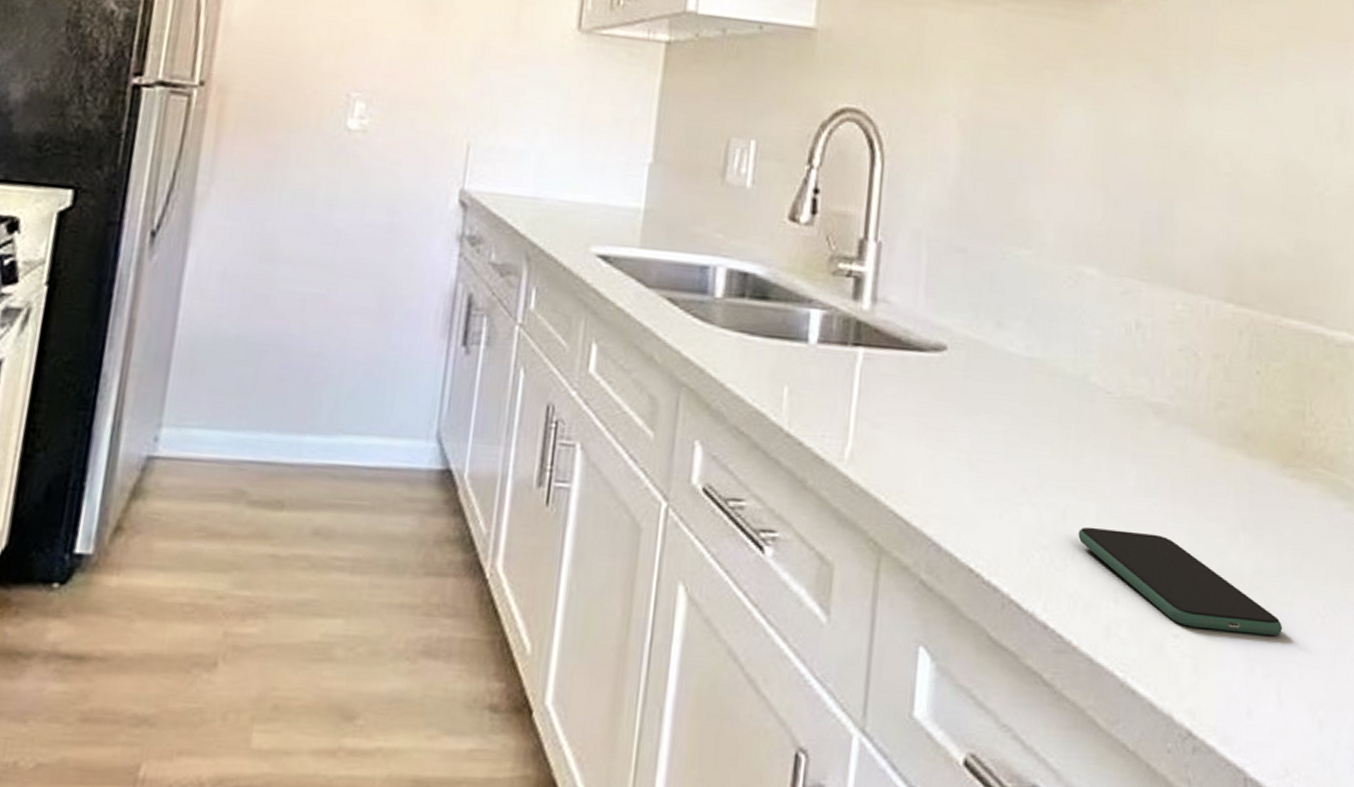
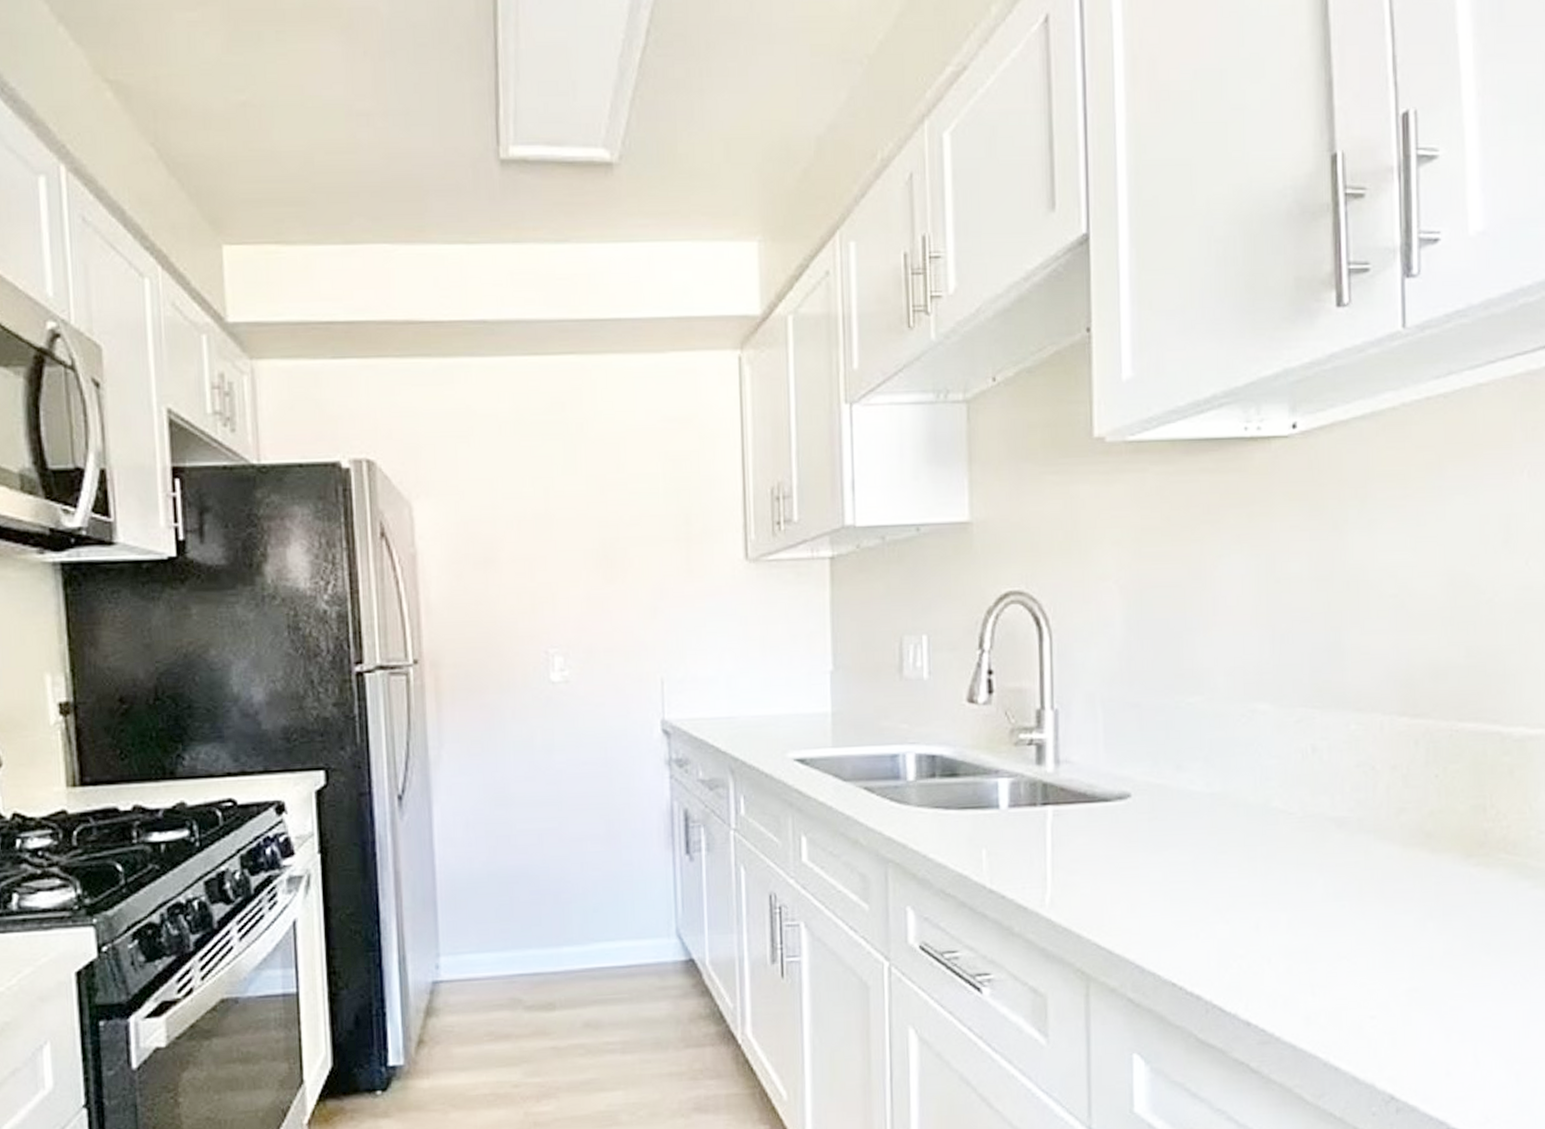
smartphone: present [1078,527,1283,635] -> none [1272,932,1476,1008]

